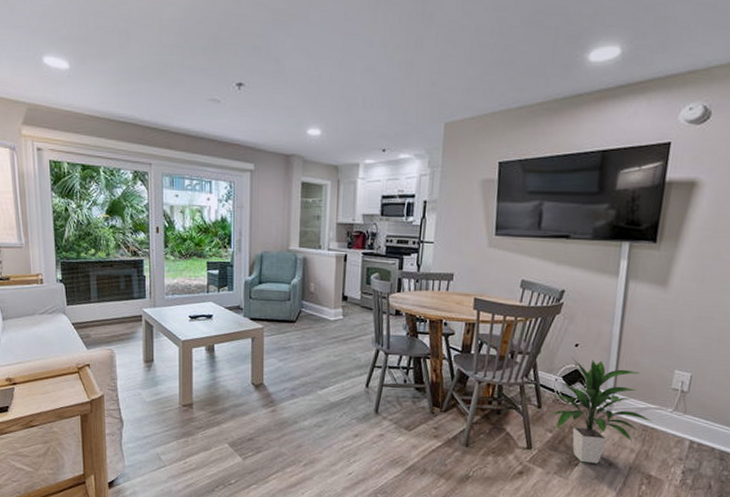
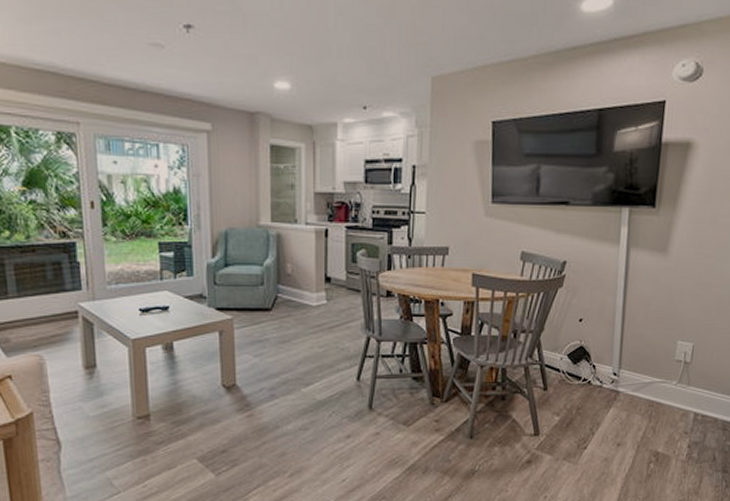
indoor plant: present [550,358,652,464] -> none [556,334,657,445]

